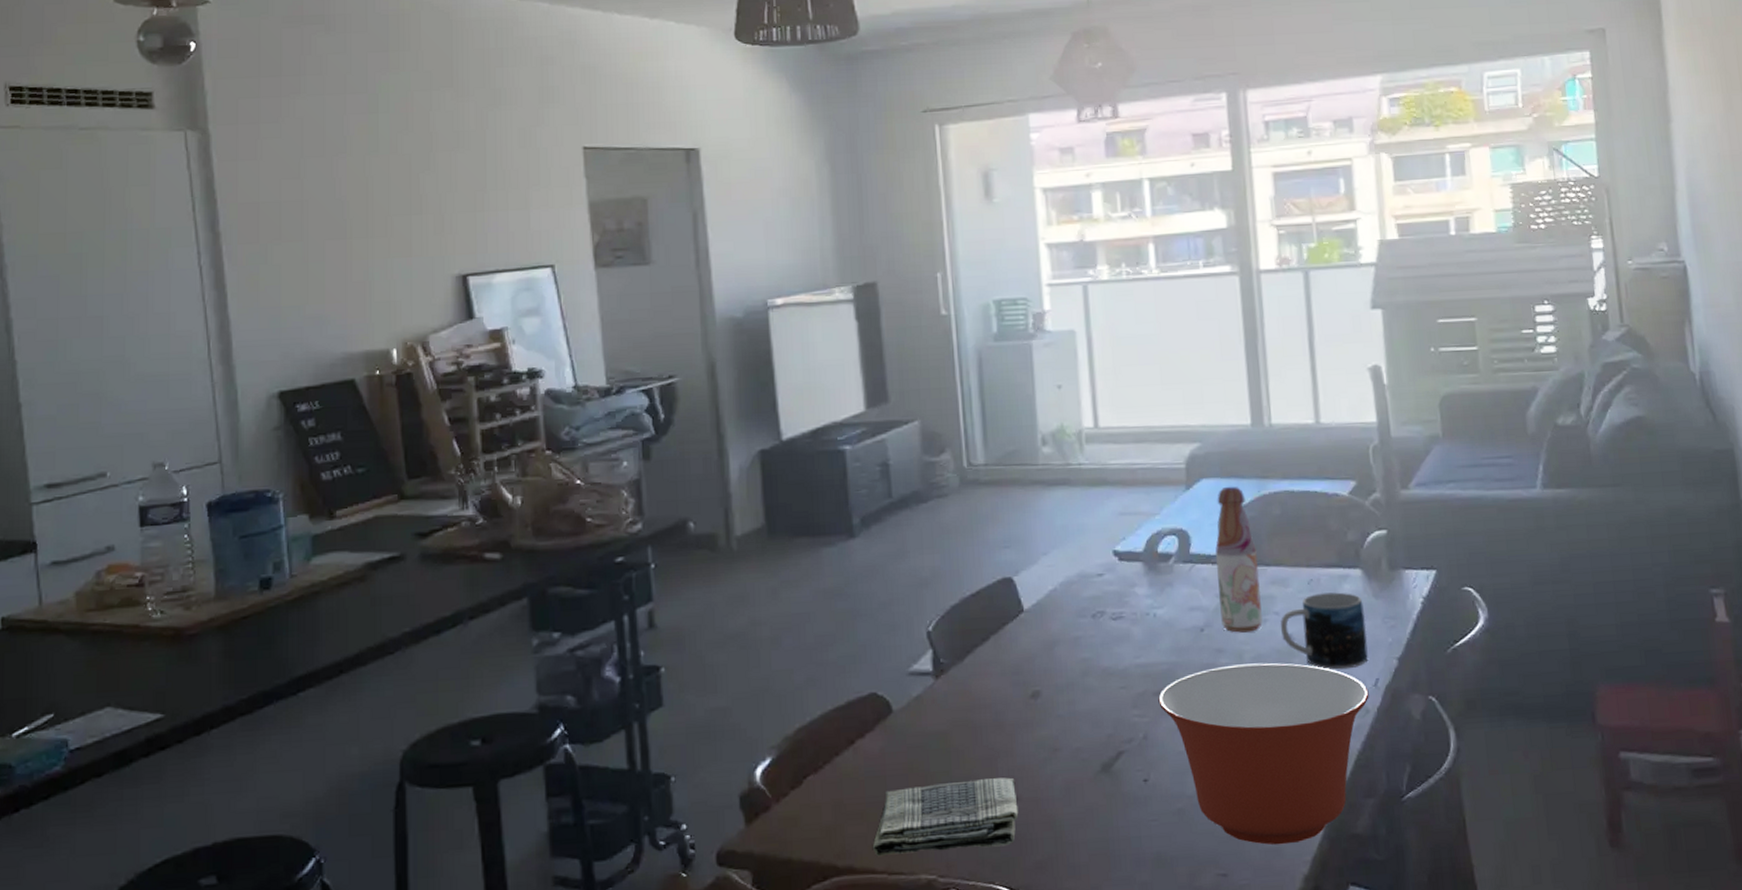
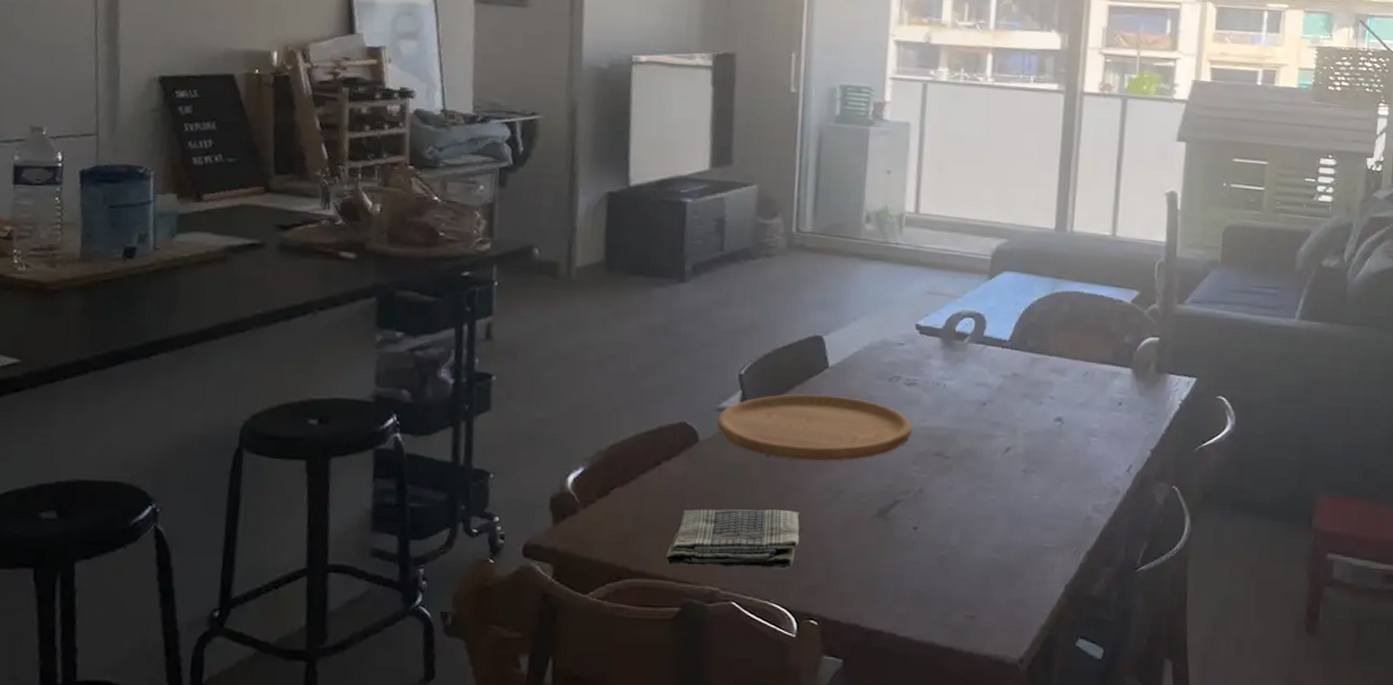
cutting board: none [909,641,1126,720] -> present [716,394,912,461]
mixing bowl: present [1158,663,1369,845] -> none [937,438,1122,597]
bottle: present [1215,486,1263,633] -> none [1002,281,1043,411]
mug: present [1280,592,1368,670] -> none [1053,385,1129,454]

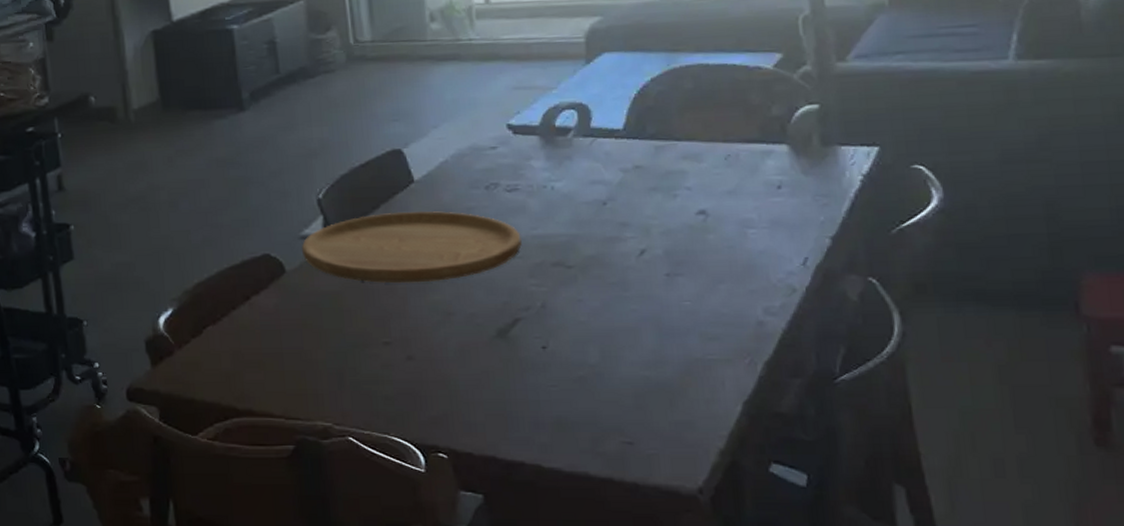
dish towel: present [664,509,800,570] -> none [269,337,413,403]

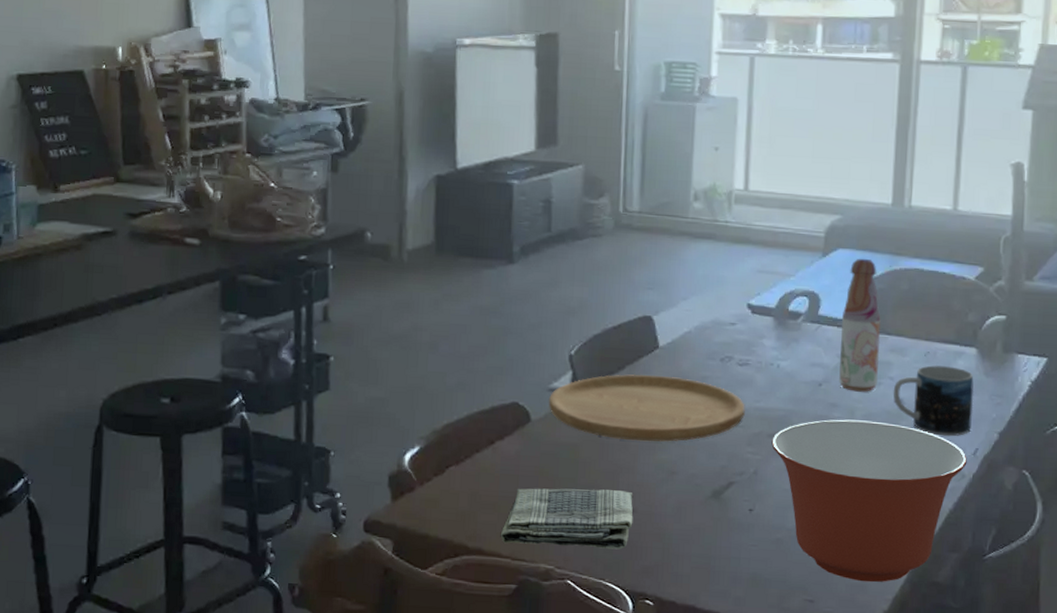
dish towel: none [269,337,413,403] -> present [500,488,633,550]
mixing bowl: none [557,238,796,418] -> present [771,419,967,582]
bottle: none [619,59,673,207] -> present [839,258,881,392]
mug: none [692,168,796,247] -> present [893,365,974,437]

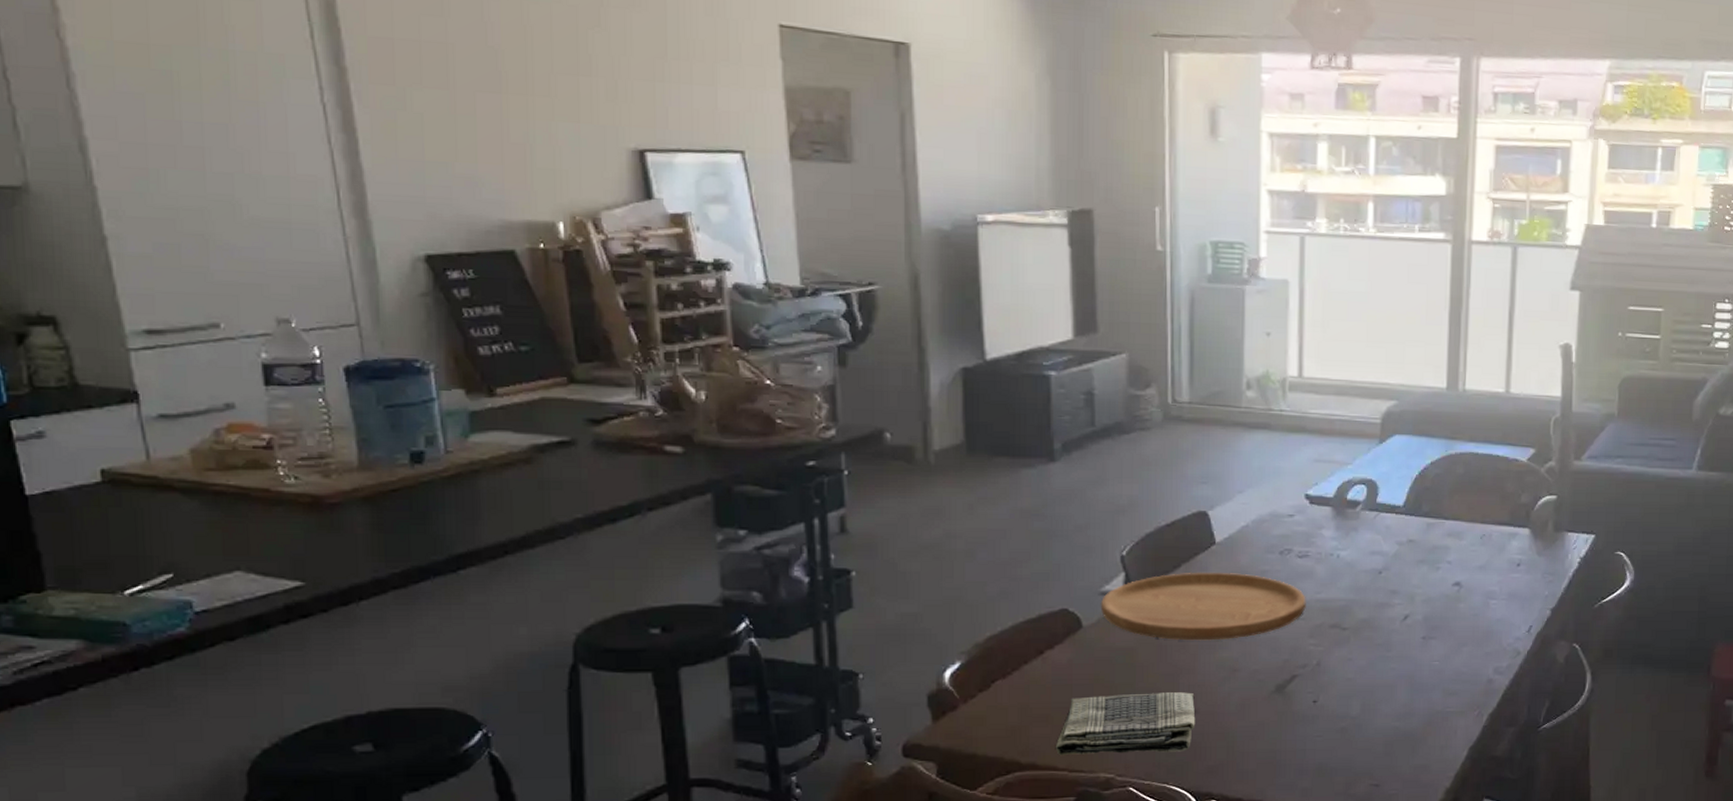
mixing bowl: present [771,419,967,582] -> none [1334,605,1522,762]
bottle: present [839,258,881,392] -> none [1398,443,1438,577]
mug: present [893,365,974,437] -> none [1451,547,1528,616]

